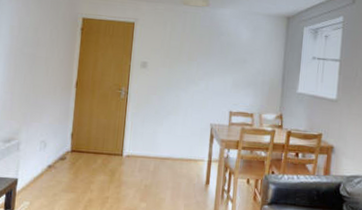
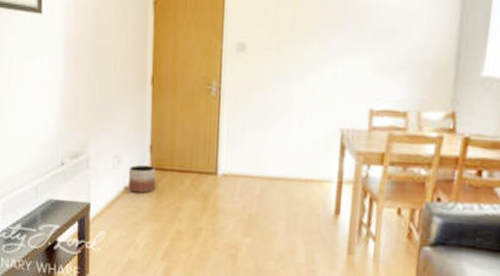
planter: none [52,148,75,171] -> present [129,164,156,194]

